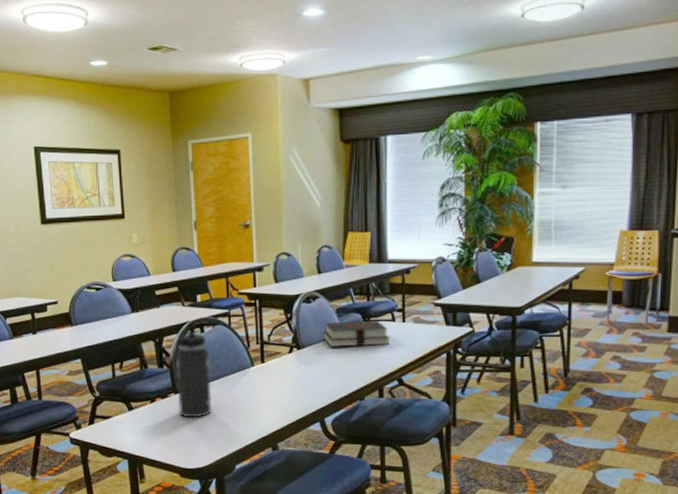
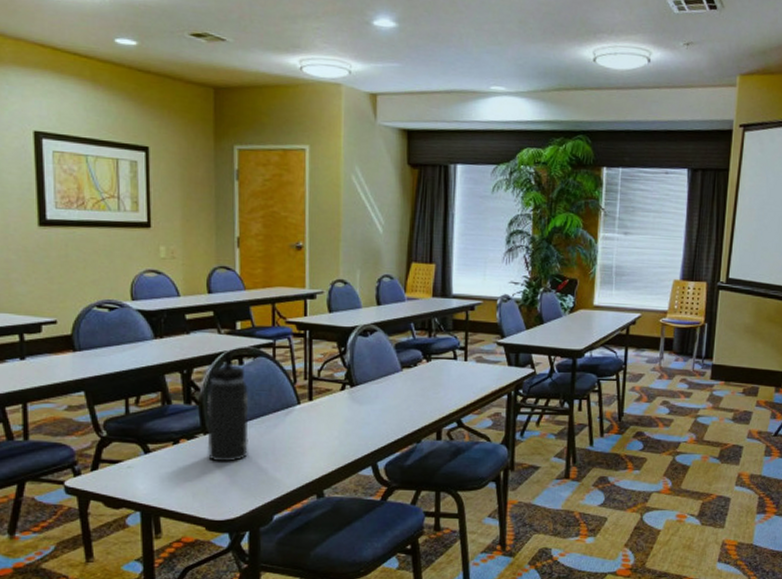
hardback book: present [322,320,390,347] -> none [379,358,451,386]

